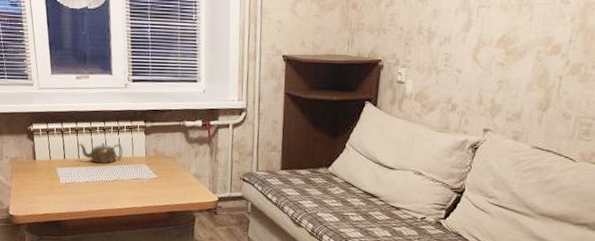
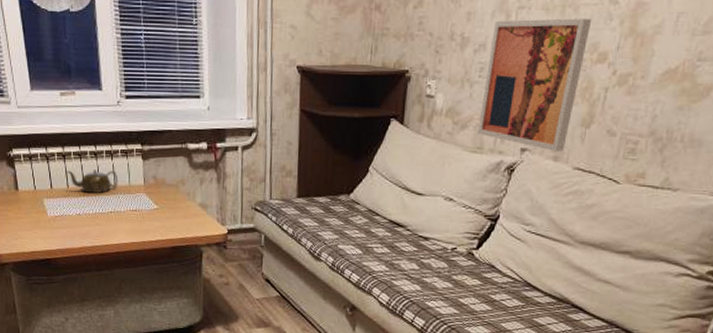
wall art: none [444,16,546,132] -> present [478,18,592,152]

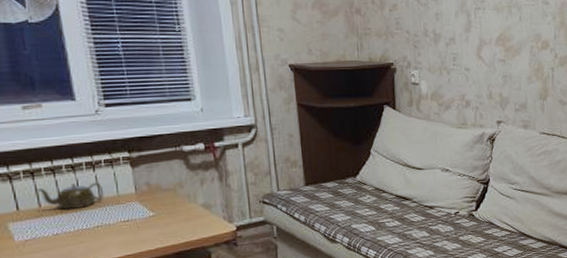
wall art: present [478,18,592,152] -> none [458,16,533,121]

